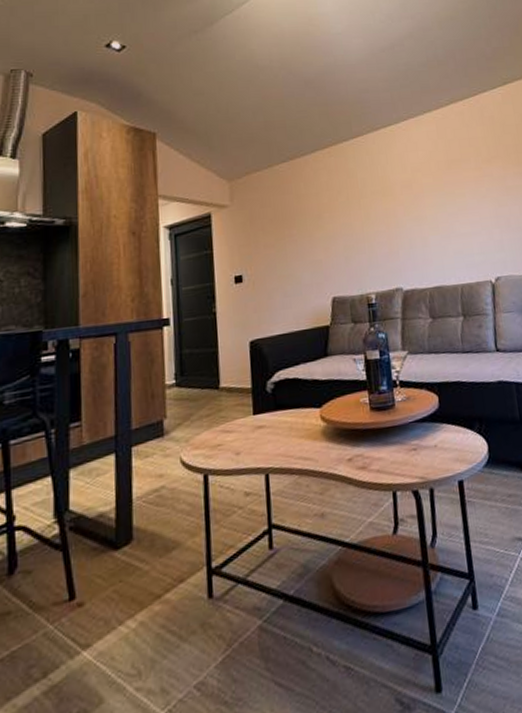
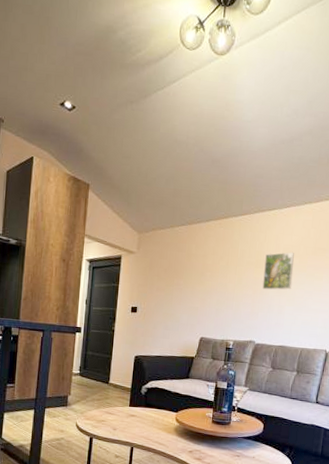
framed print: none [392,170,432,222] -> present [262,252,294,290]

